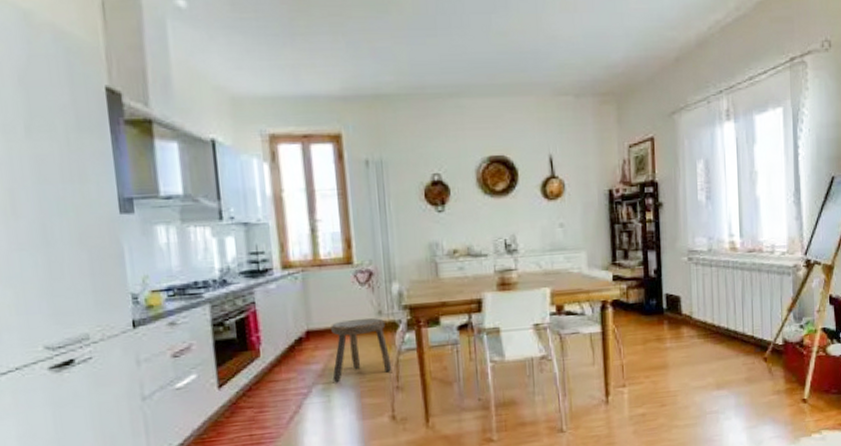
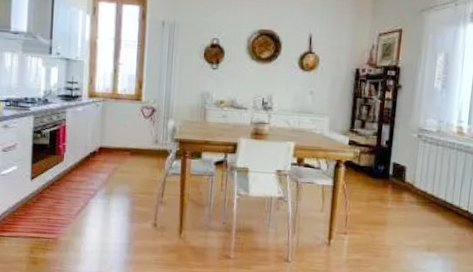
stool: present [331,317,392,383] -> none [114,143,160,191]

